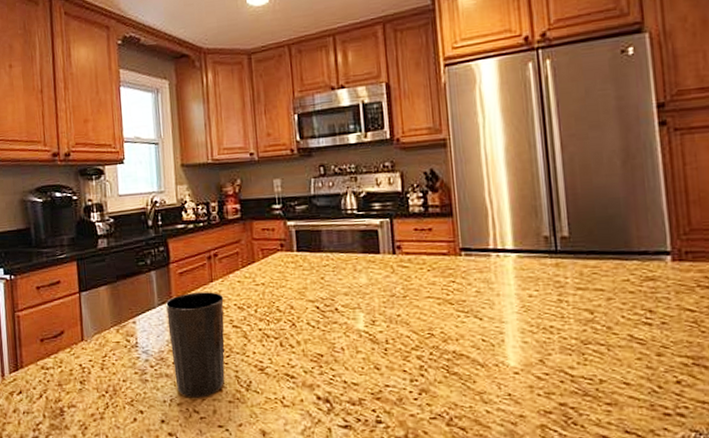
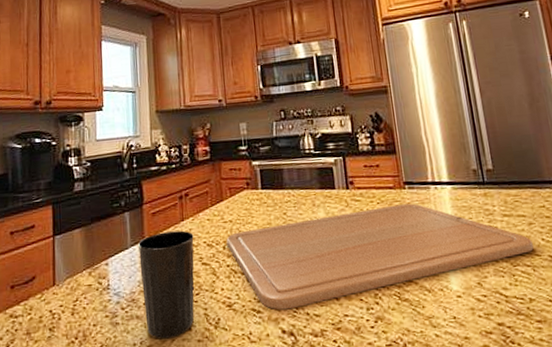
chopping board: none [258,272,610,377] -> present [226,203,534,310]

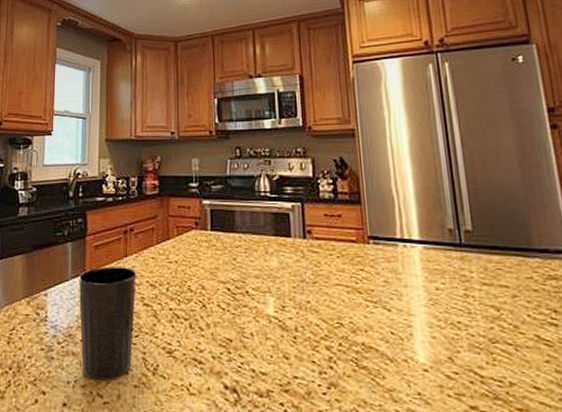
chopping board: present [226,203,534,310] -> none [170,261,517,364]

